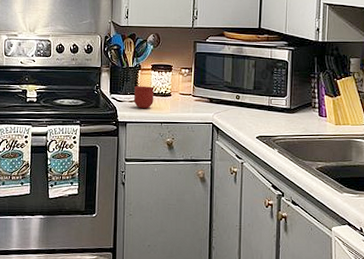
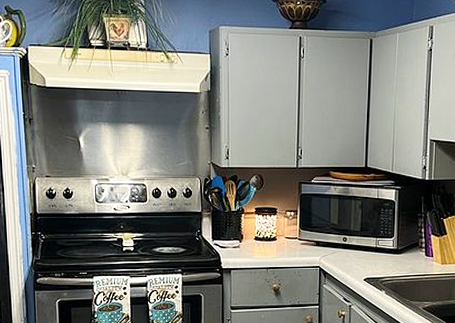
mug: present [133,86,155,108] -> none [237,231,259,254]

